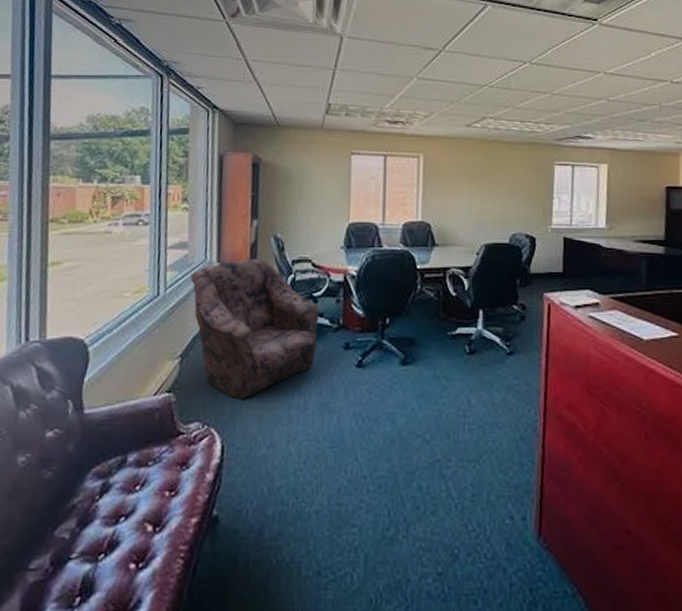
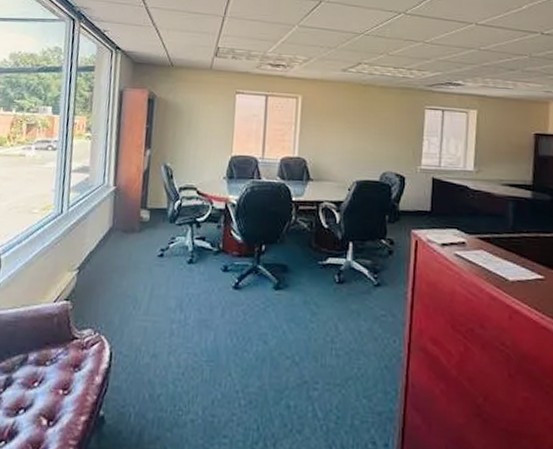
armchair: present [190,259,321,400] -> none [90,184,203,312]

